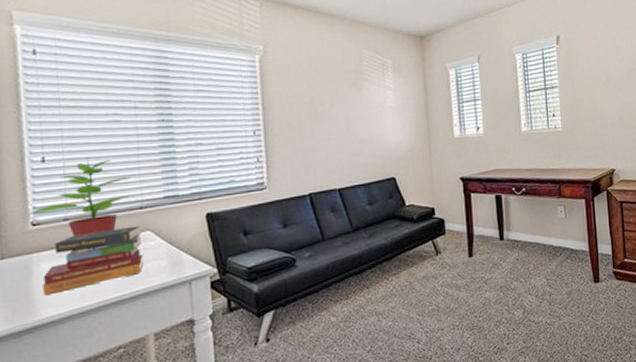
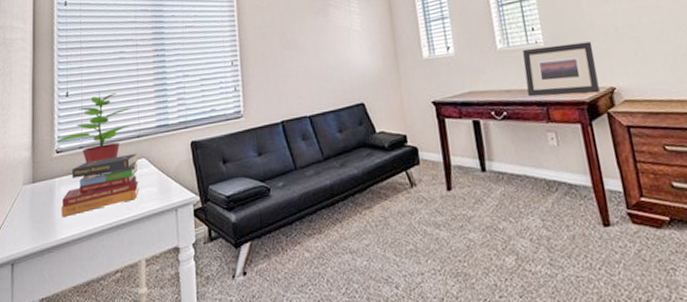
picture frame: none [543,129,603,176] -> present [523,41,600,97]

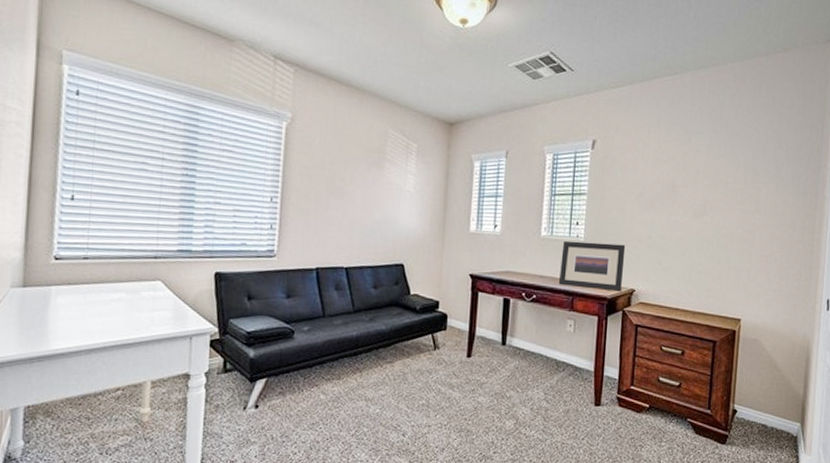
potted plant: present [55,92,131,164] -> none [54,202,149,277]
books: present [61,153,139,217] -> none [57,274,152,327]

